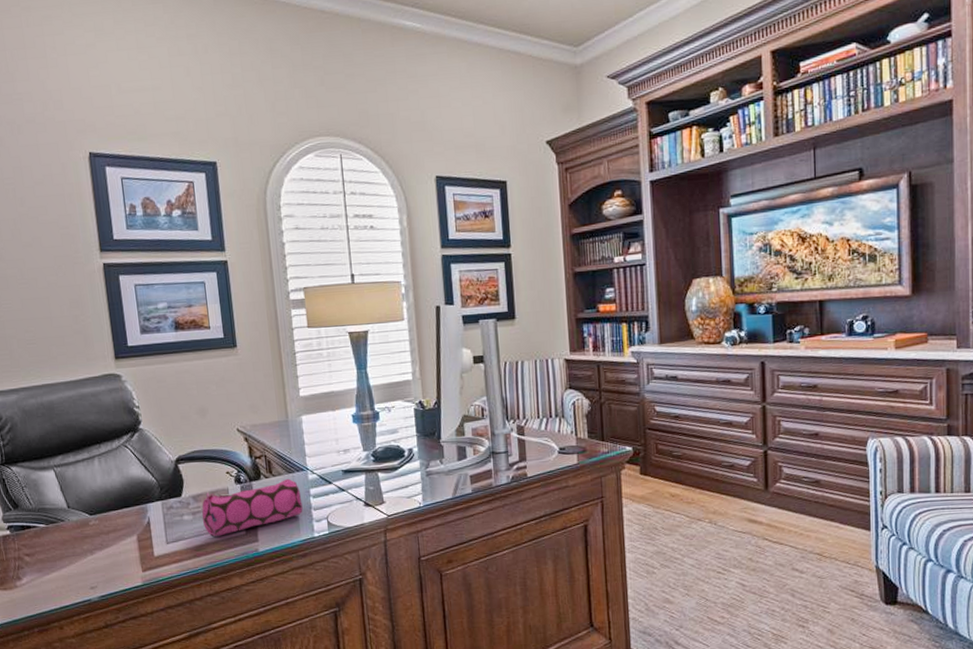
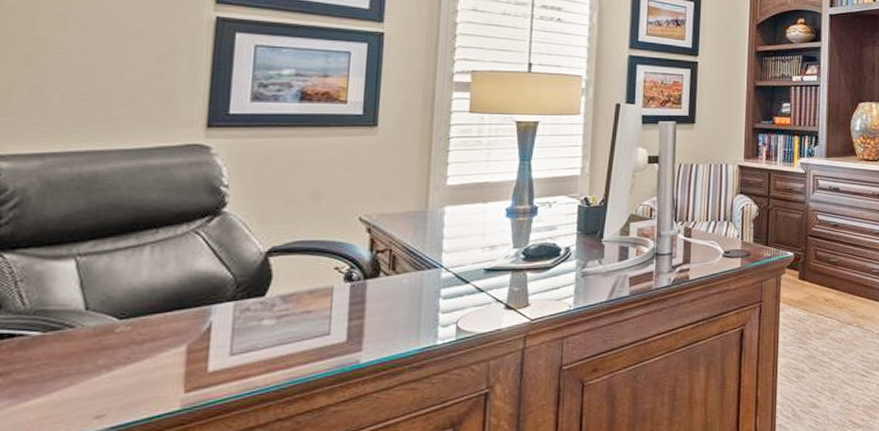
pencil case: present [201,478,303,537] -> none [288,276,429,346]

